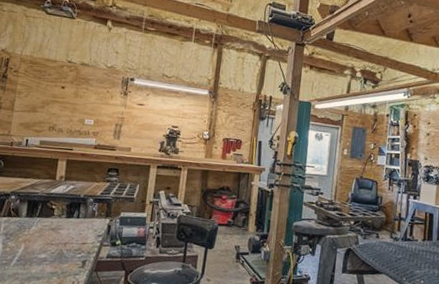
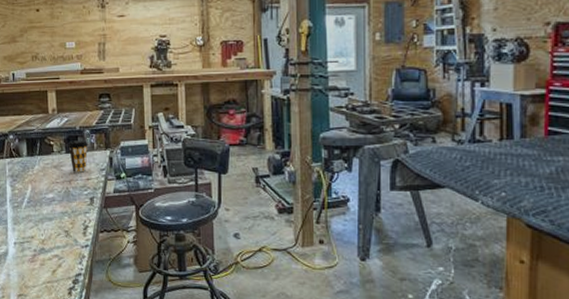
coffee cup: none [69,206,90,237] -> present [68,140,88,173]

